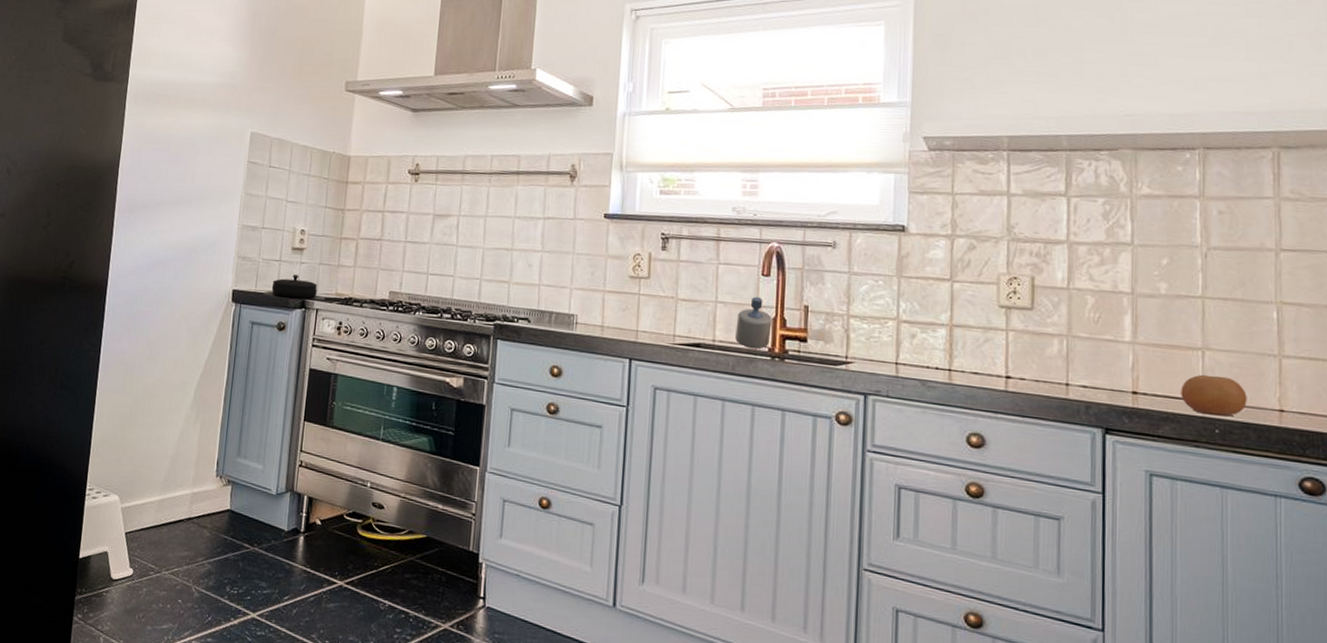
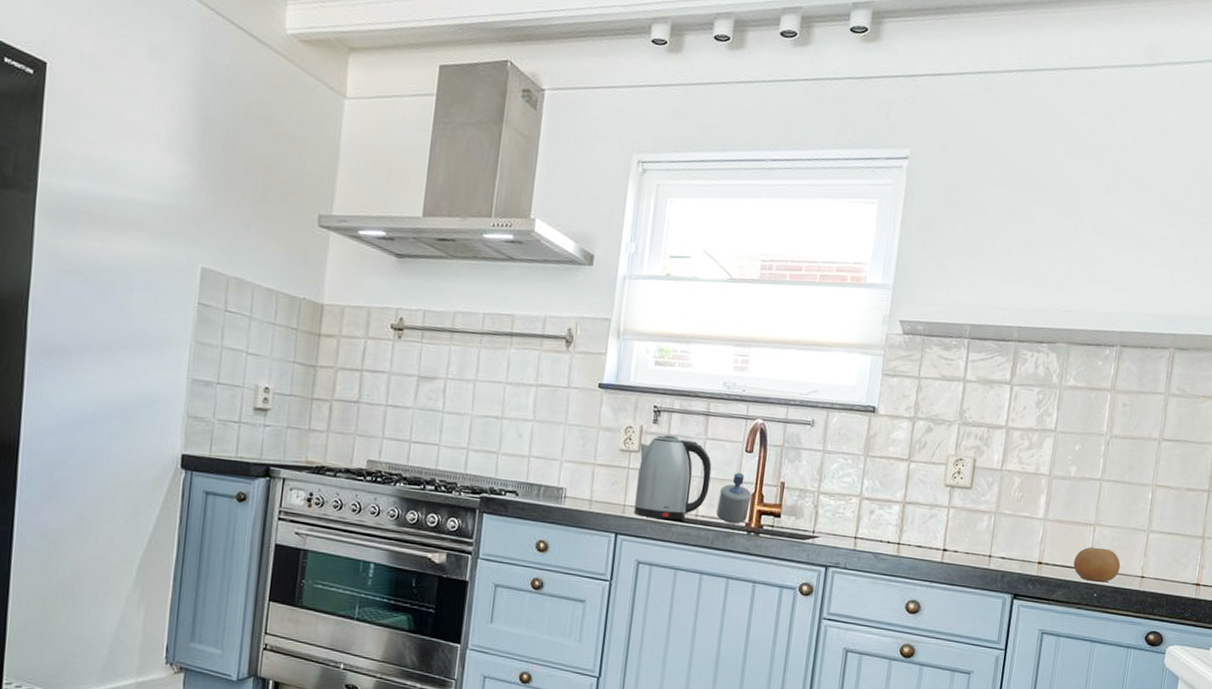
cooking pot: present [262,274,325,302] -> none [218,438,293,470]
kettle: none [647,261,727,346] -> present [633,435,712,521]

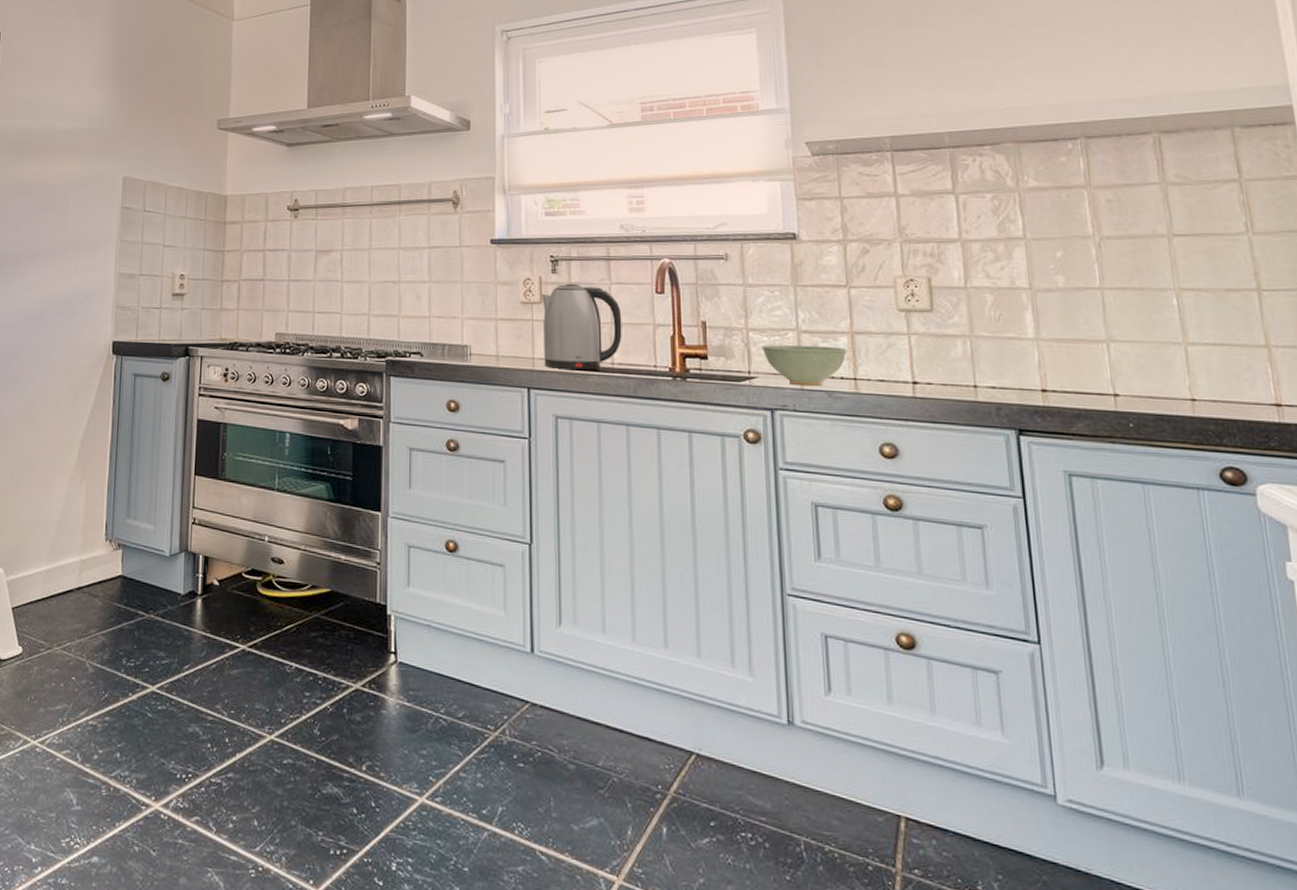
soap dispenser: present [716,472,752,525] -> none [634,315,671,370]
bowl: none [827,507,898,549] -> present [761,344,847,387]
fruit: present [1073,546,1121,583] -> none [1089,367,1158,410]

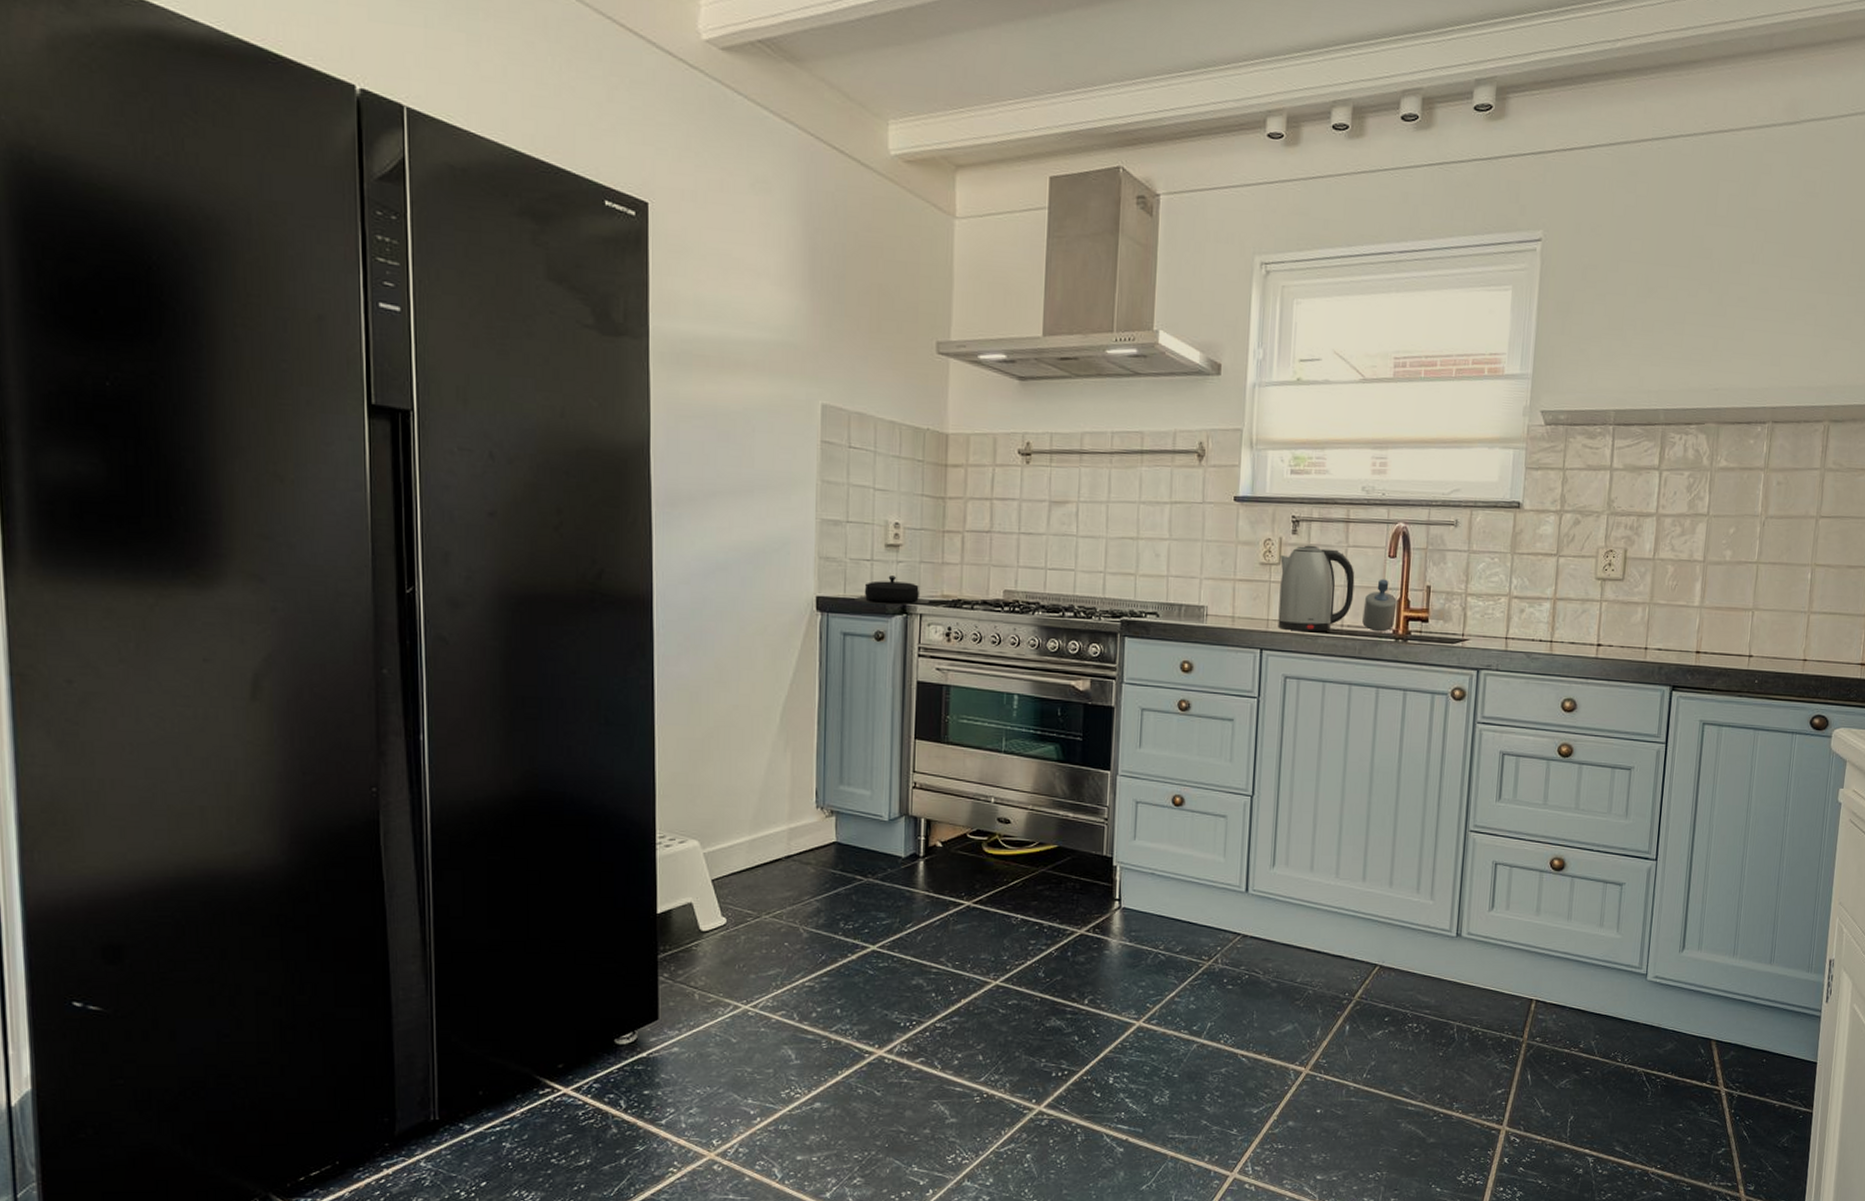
cooking pot: none [143,321,209,349] -> present [853,575,929,606]
soap dispenser: none [634,315,671,370] -> present [1362,578,1397,632]
bowl: present [761,344,847,387] -> none [1476,609,1549,649]

